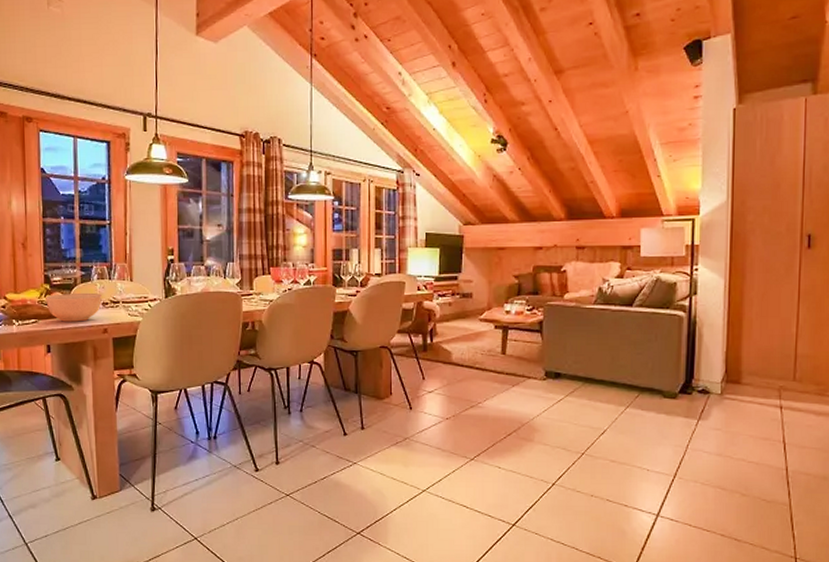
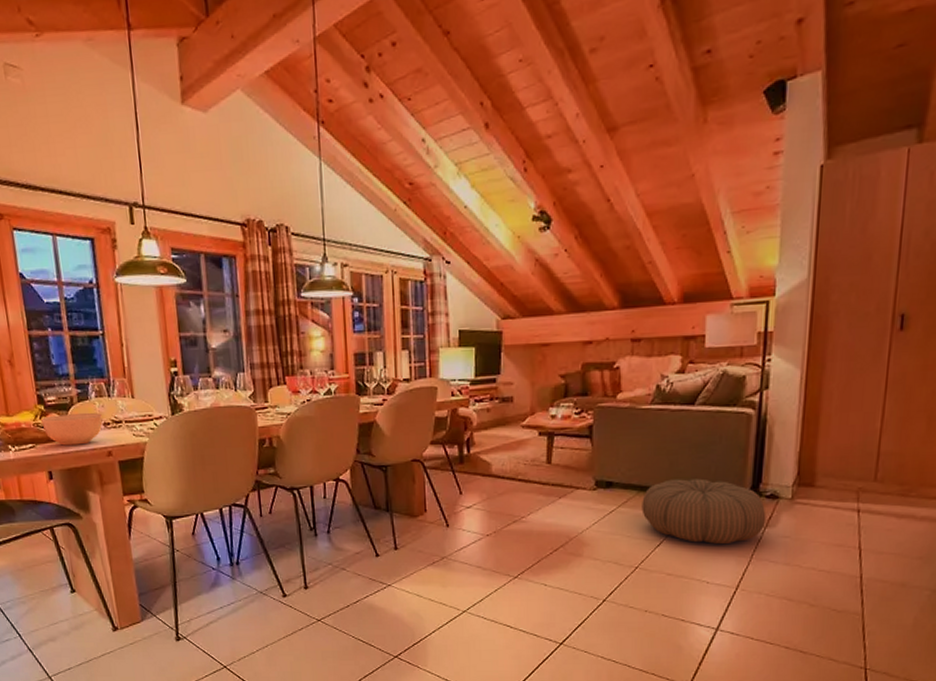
pouf: none [587,373,699,435] -> present [642,478,766,545]

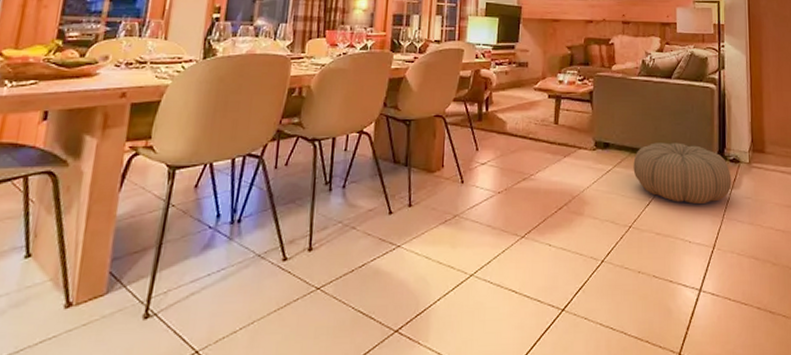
bowl: present [41,413,103,446] -> none [54,51,126,84]

